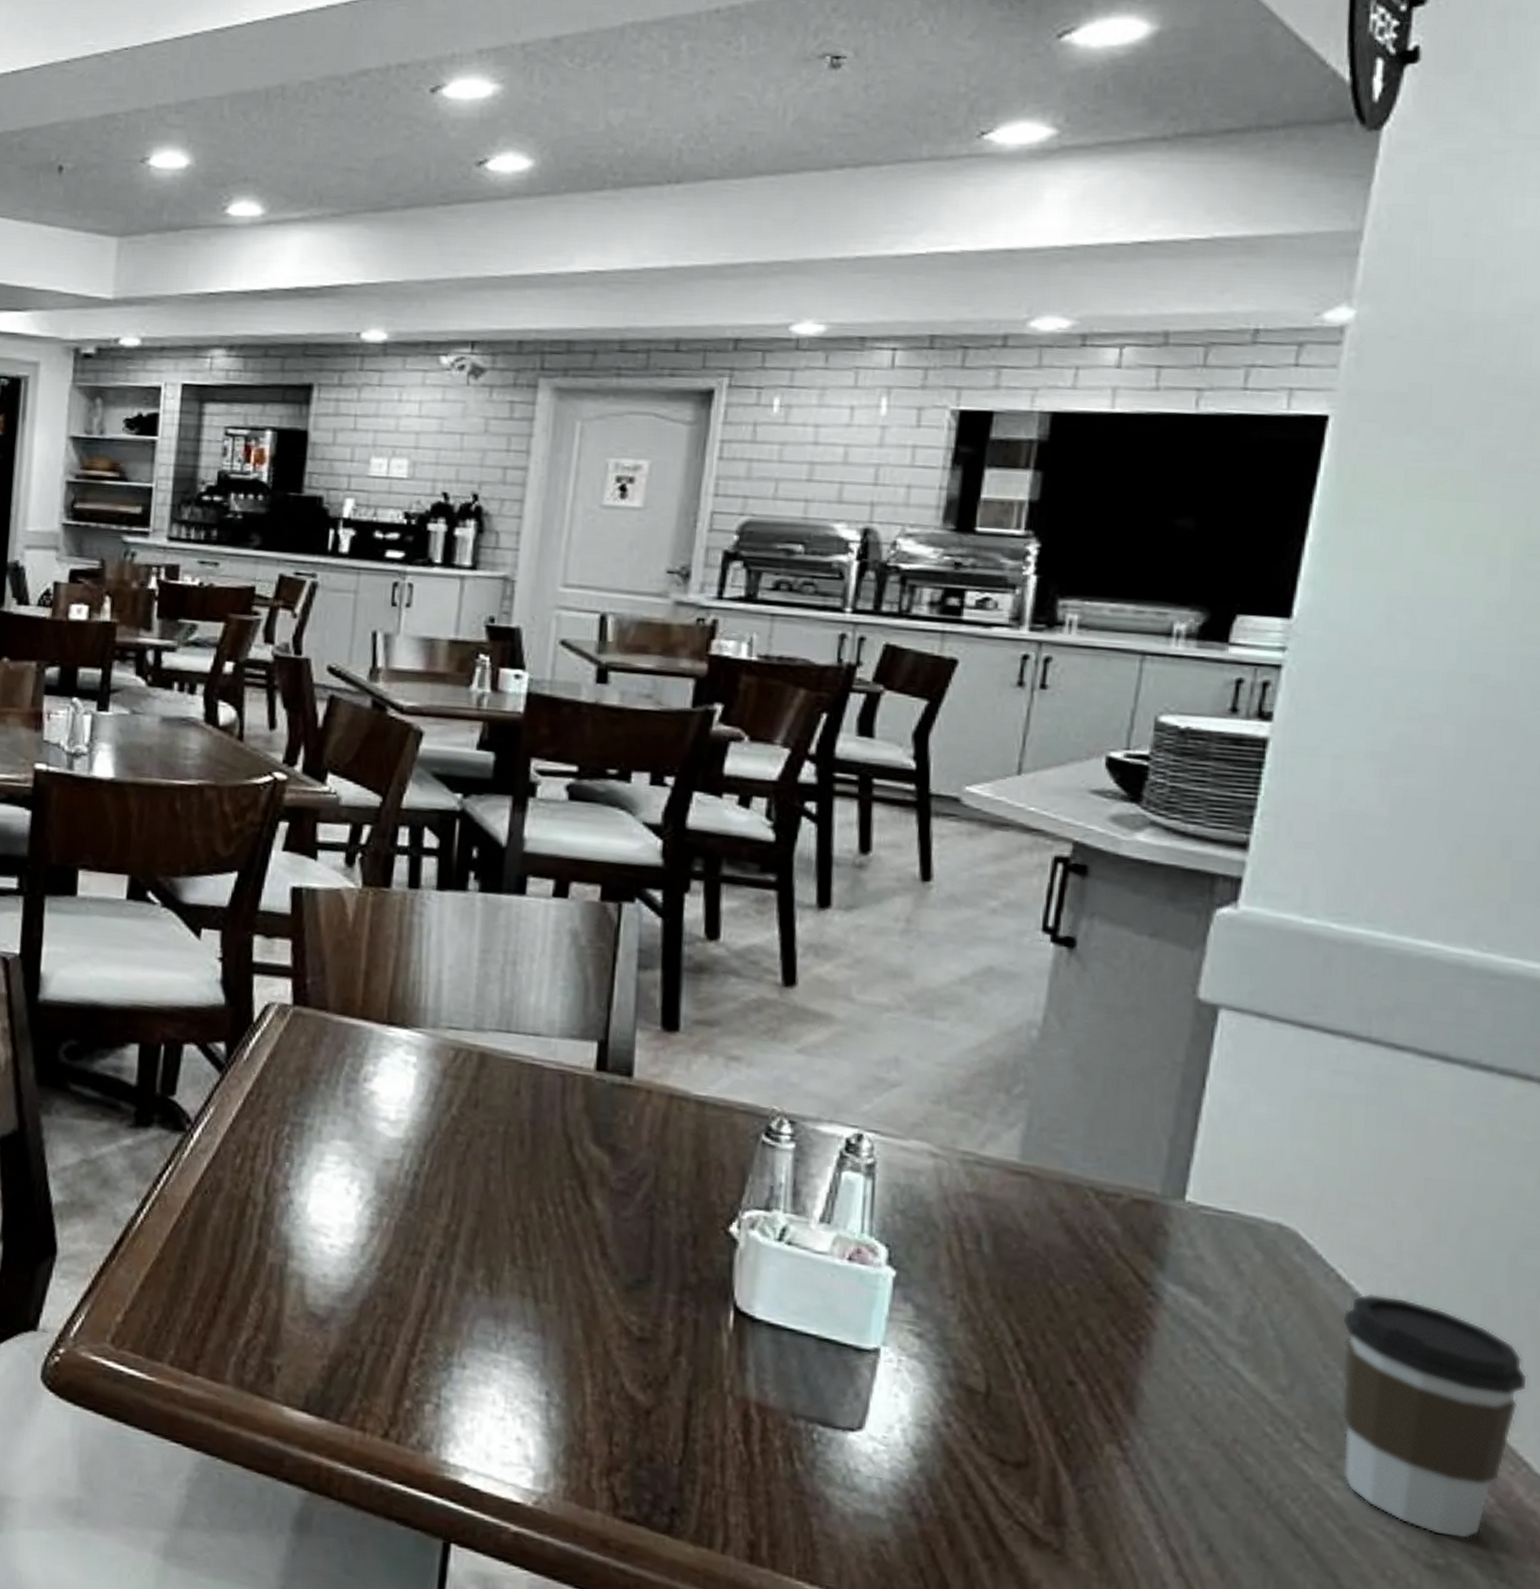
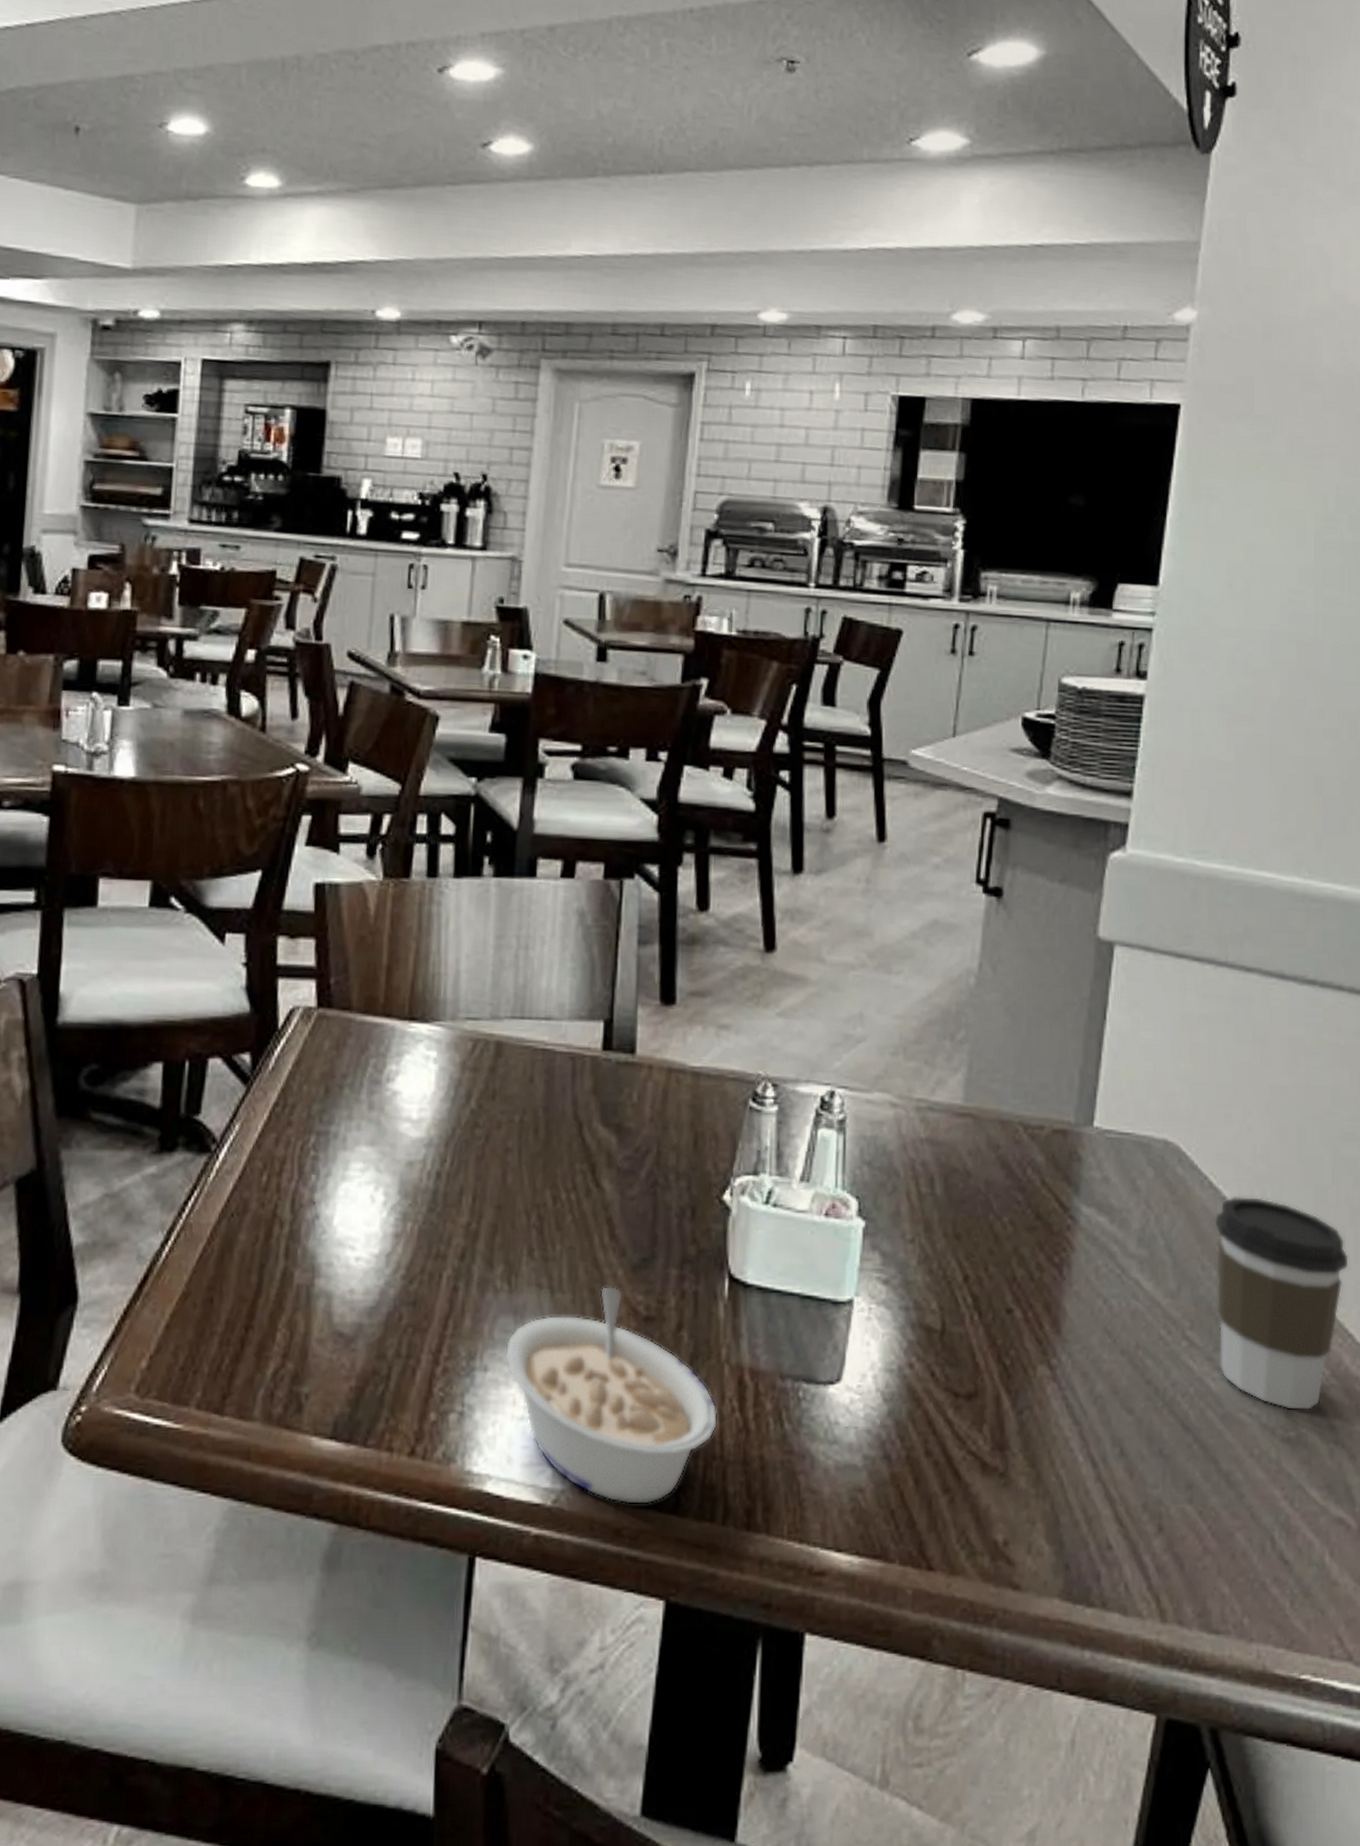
legume: none [484,1302,719,1521] -> present [505,1285,718,1504]

